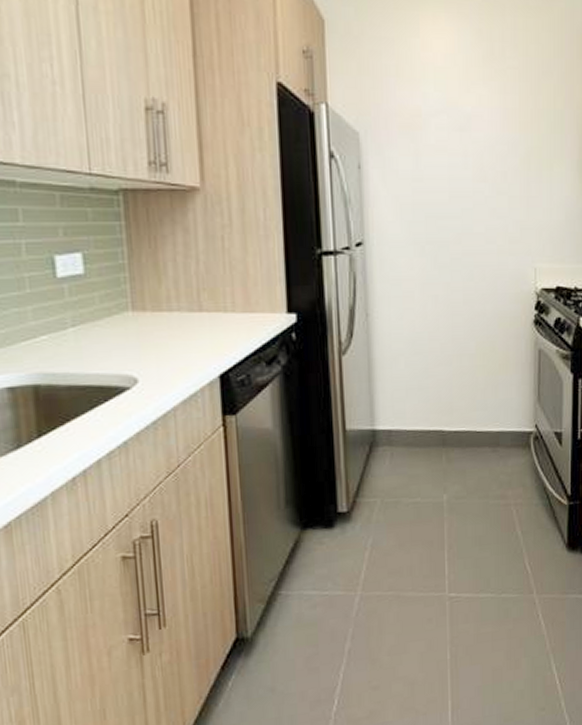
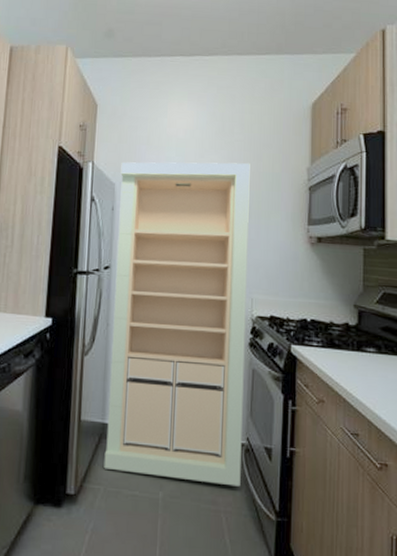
storage cabinet: none [364,97,530,480] -> present [104,162,250,487]

